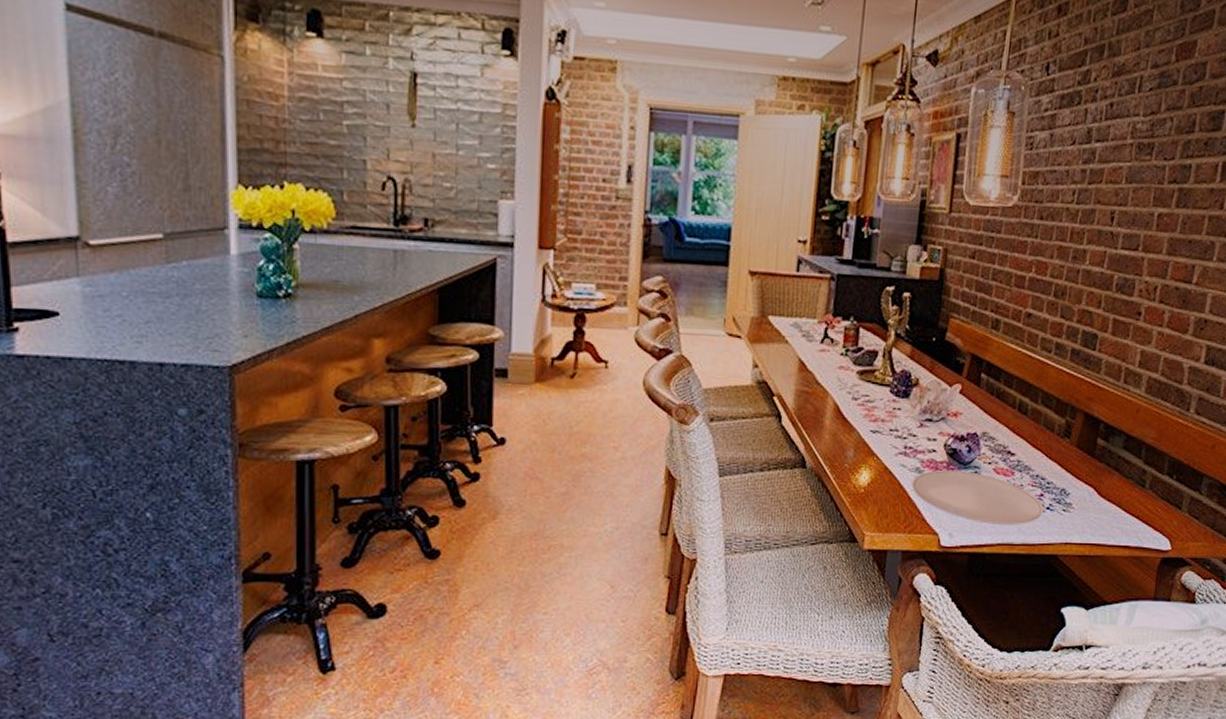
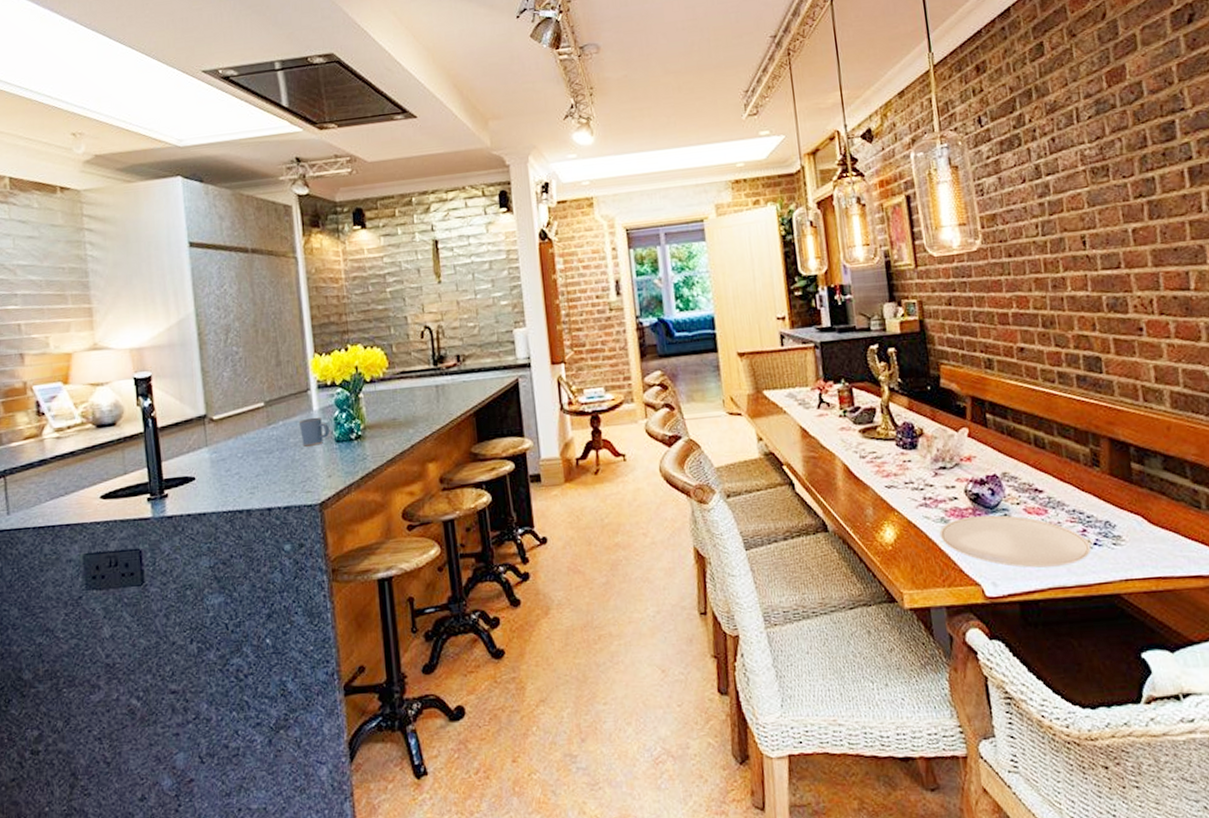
mug: none [209,262,251,297] -> present [298,417,330,447]

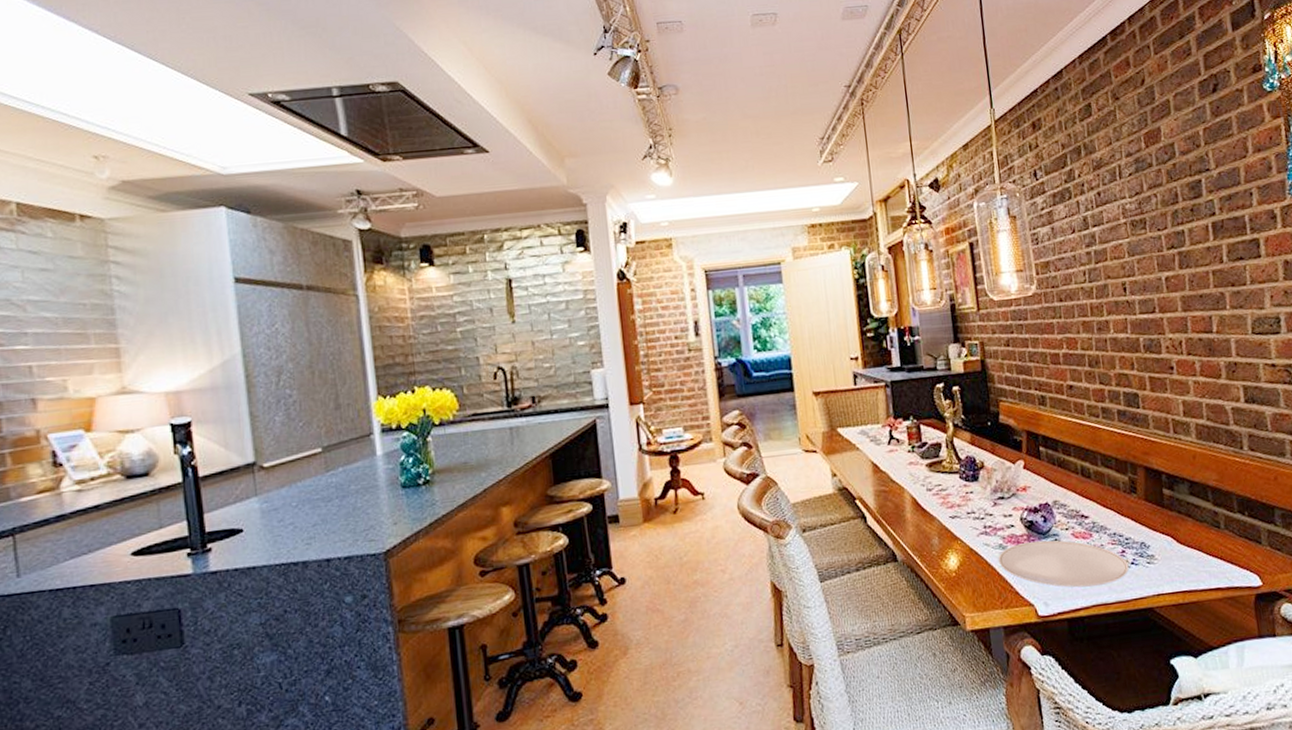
mug: present [298,417,330,447] -> none [360,462,396,493]

